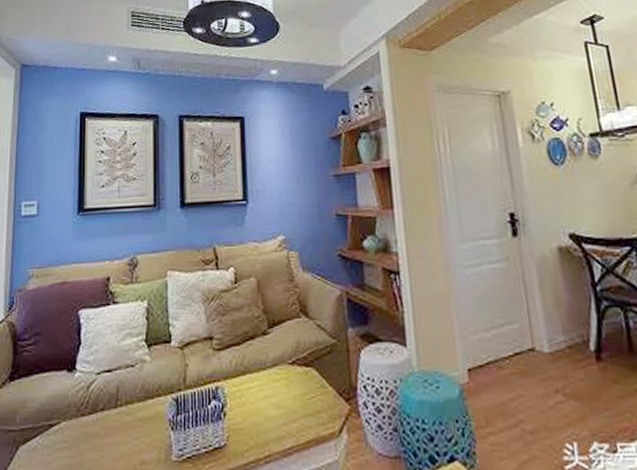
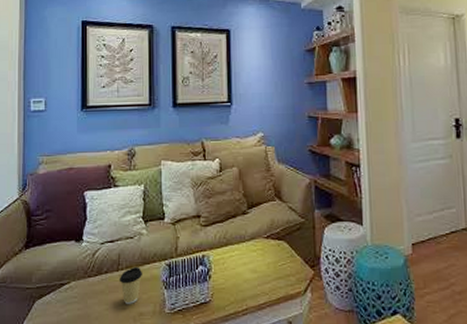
coffee cup: none [117,401,145,450] -> present [119,266,142,304]

